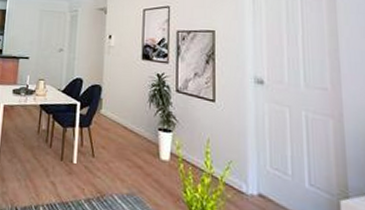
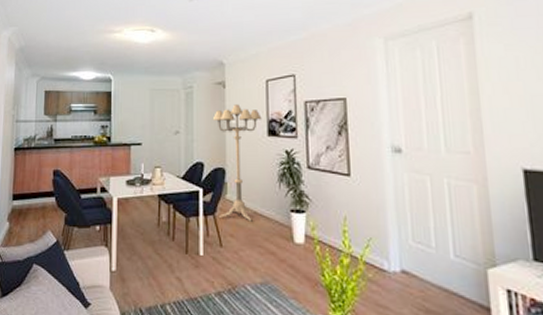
floor lamp: none [93,29,138,136] -> present [212,104,262,222]

